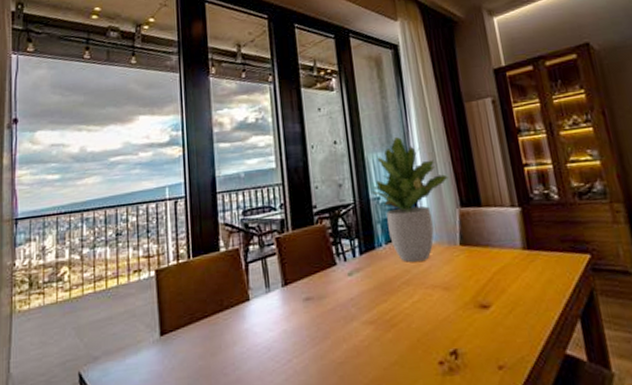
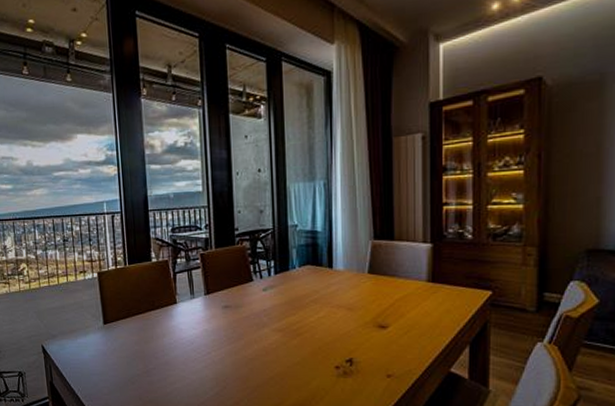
potted plant: present [371,137,448,262] -> none [289,169,365,284]

